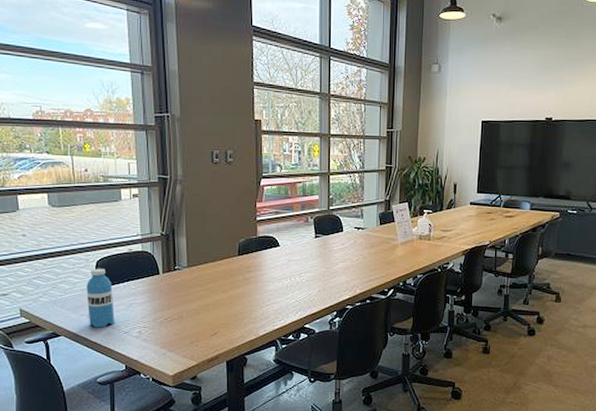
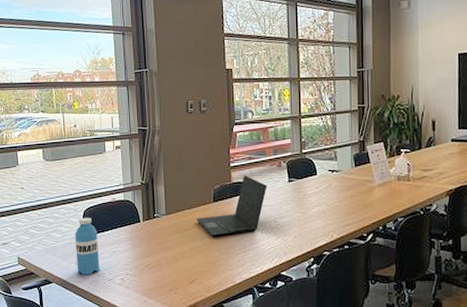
laptop: none [220,229,293,290] -> present [196,175,267,237]

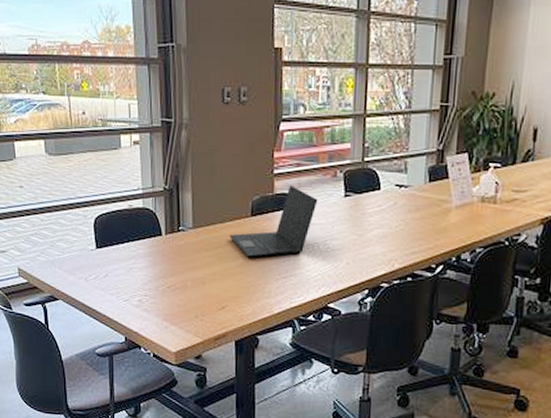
water bottle: present [75,217,100,275] -> none [84,226,113,294]

